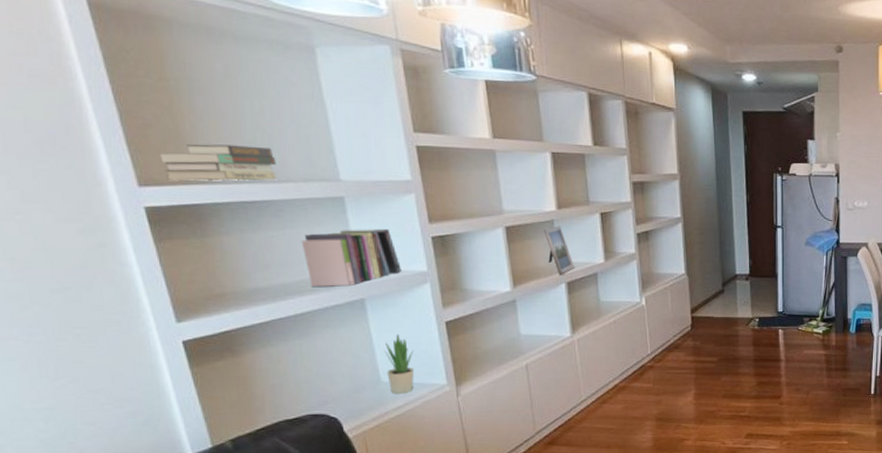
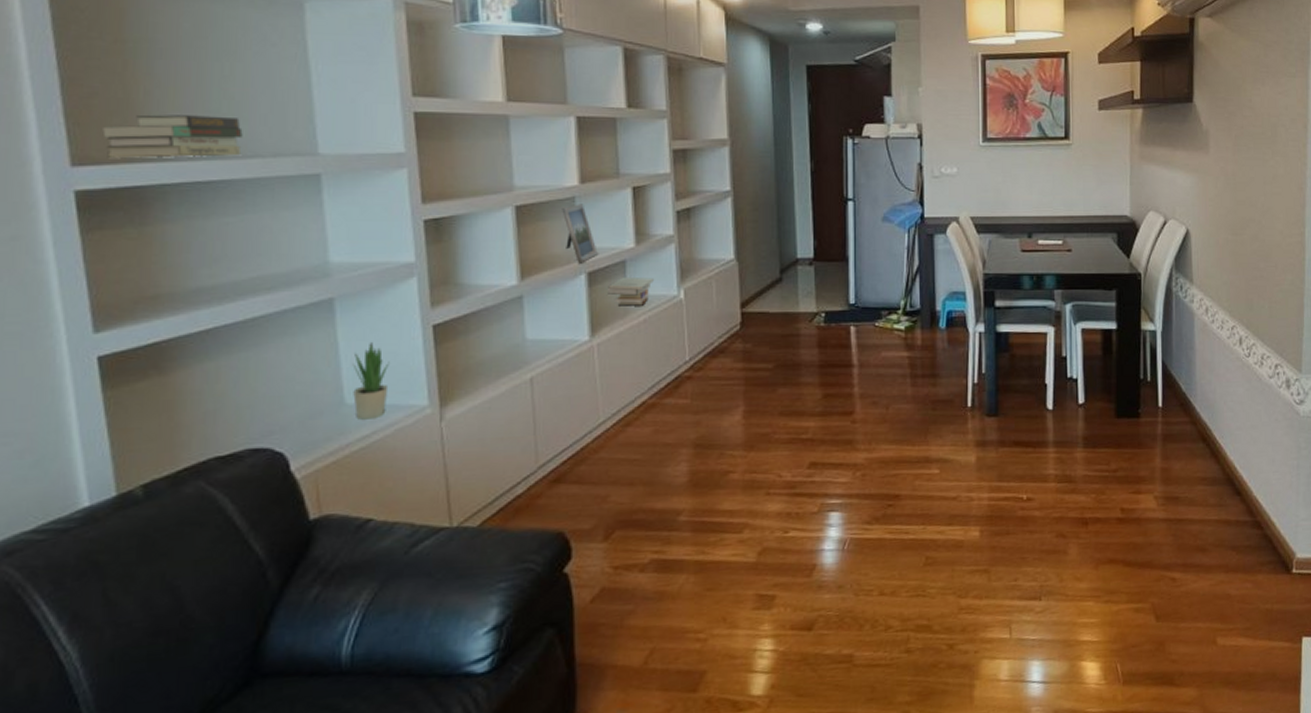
books: present [301,228,401,288] -> none [262,211,383,286]
books: none [584,286,620,310] -> present [608,276,654,306]

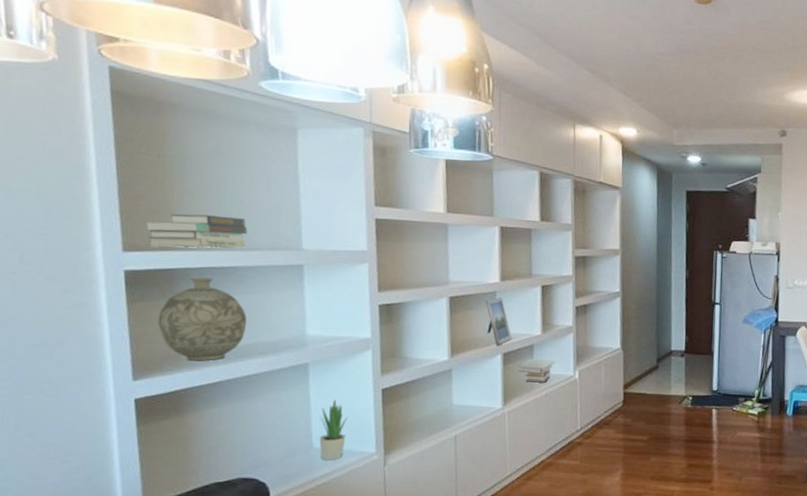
decorative vase: none [125,196,248,303] -> present [158,277,247,361]

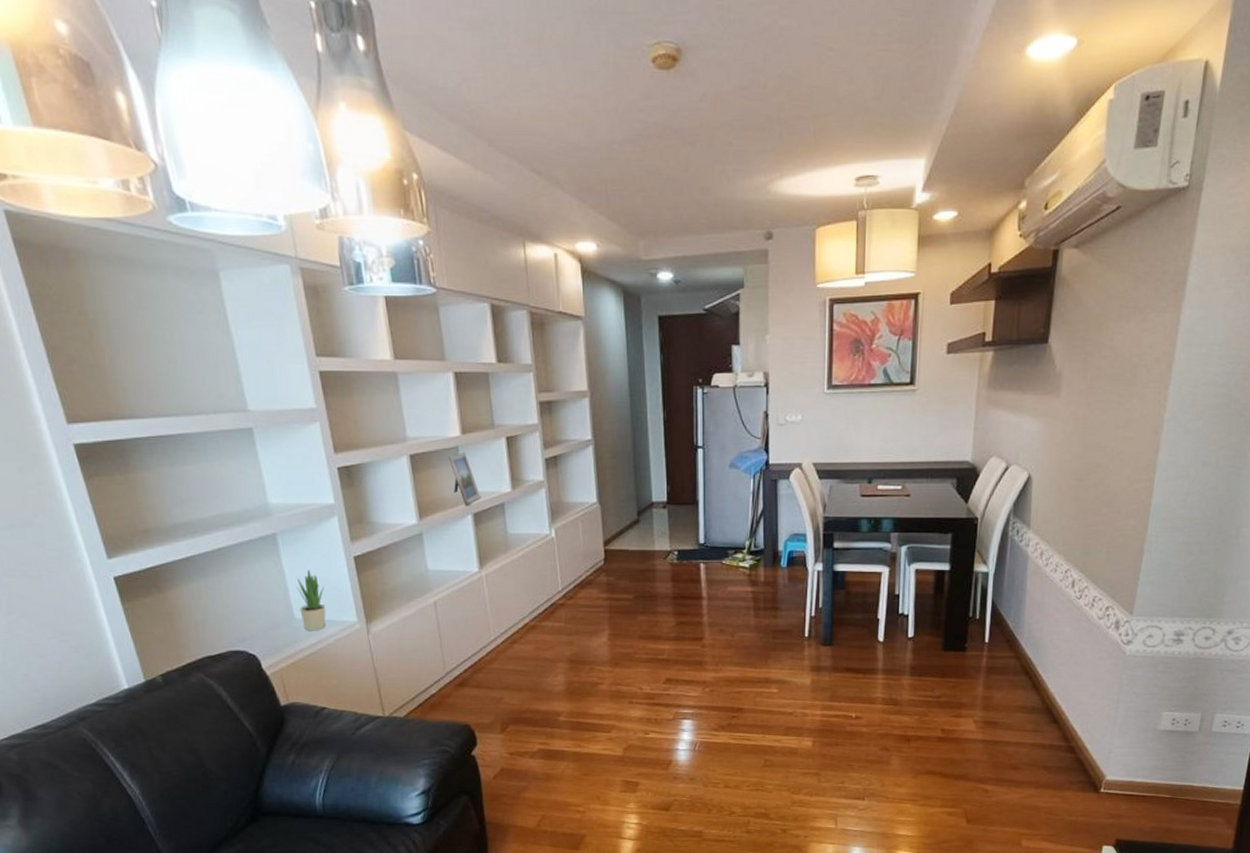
books: present [146,214,248,248] -> none [84,378,189,416]
decorative vase: present [158,277,247,361] -> none [118,447,207,536]
books: present [518,358,555,383] -> none [491,517,529,543]

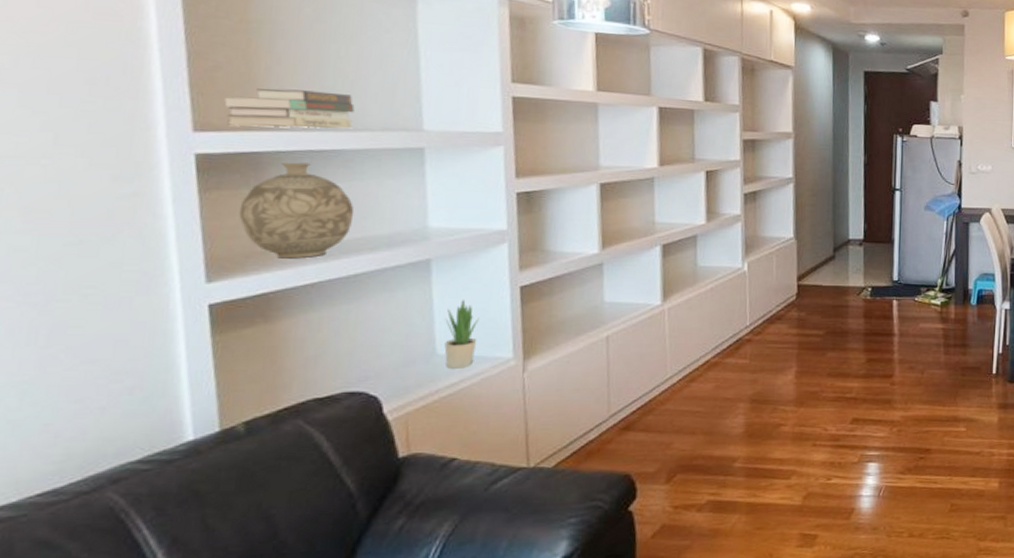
books: none [84,378,189,416] -> present [224,88,355,129]
decorative vase: none [118,447,207,536] -> present [239,162,355,259]
picture frame: present [448,453,481,506] -> none [641,184,672,237]

